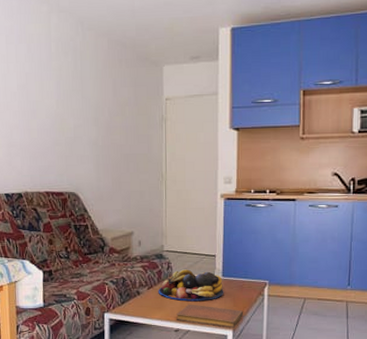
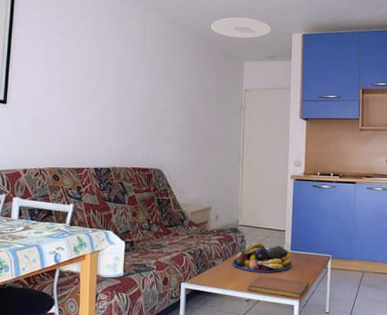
ceiling light: none [123,13,194,38] -> present [211,18,271,38]

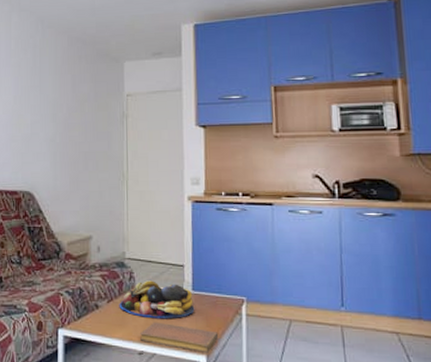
ceiling light: present [211,18,271,38] -> none [84,10,155,35]

